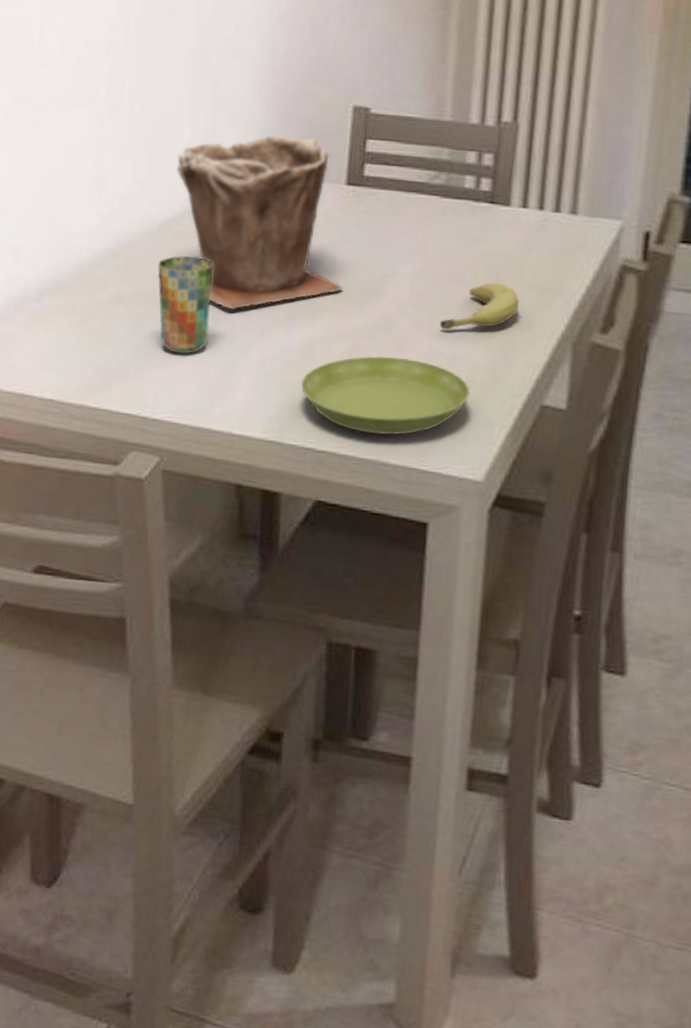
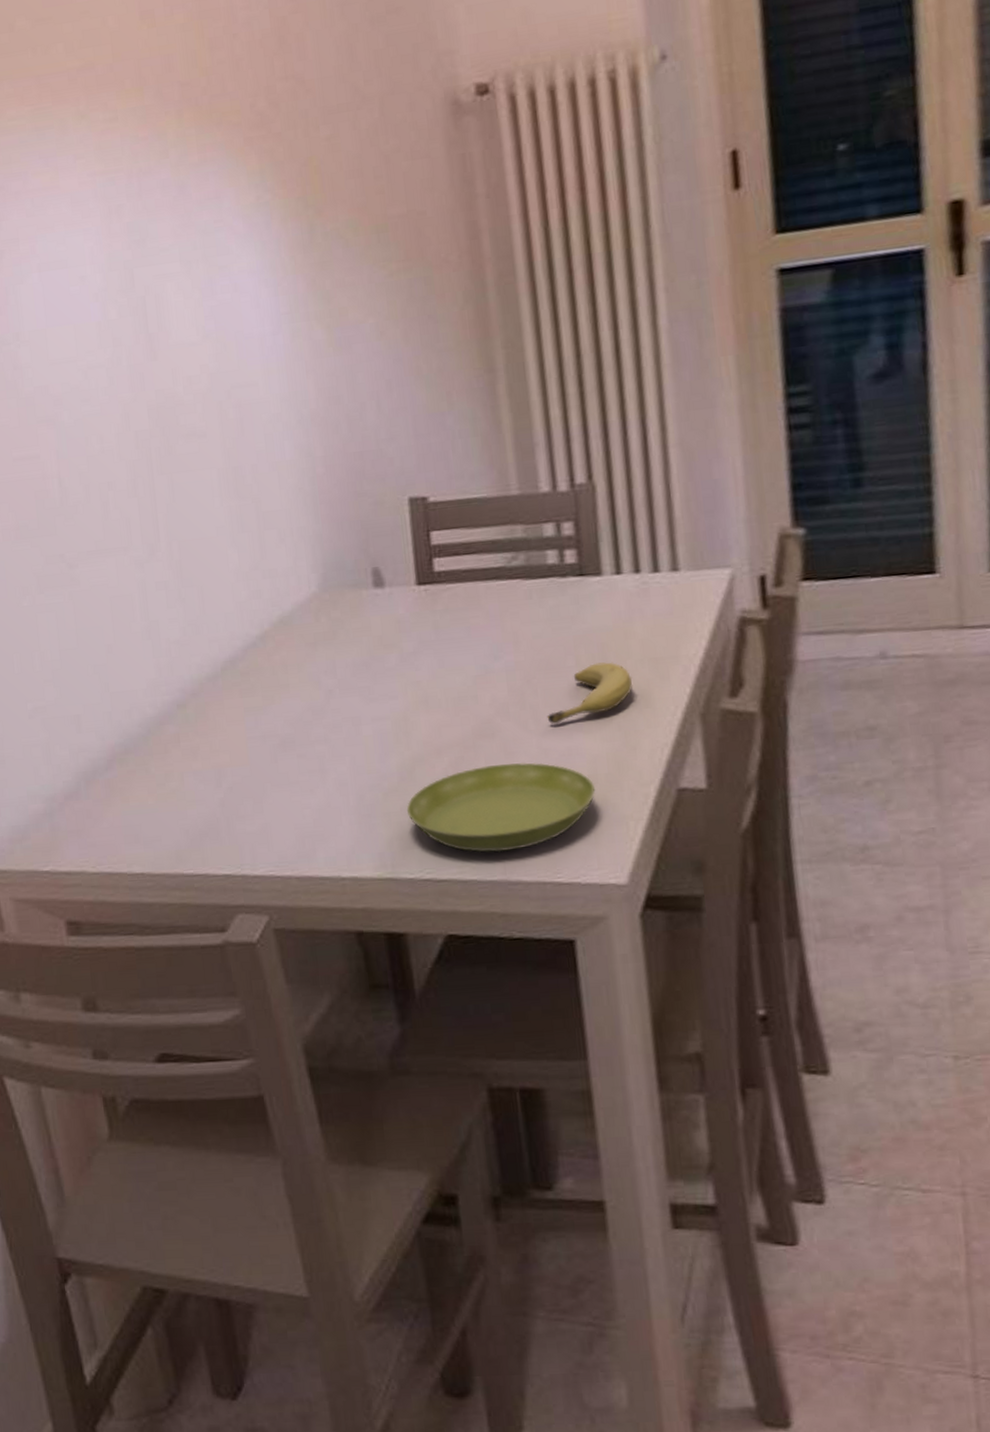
cup: present [157,255,212,354] -> none [229,692,298,801]
plant pot: present [177,135,342,310] -> none [229,541,433,744]

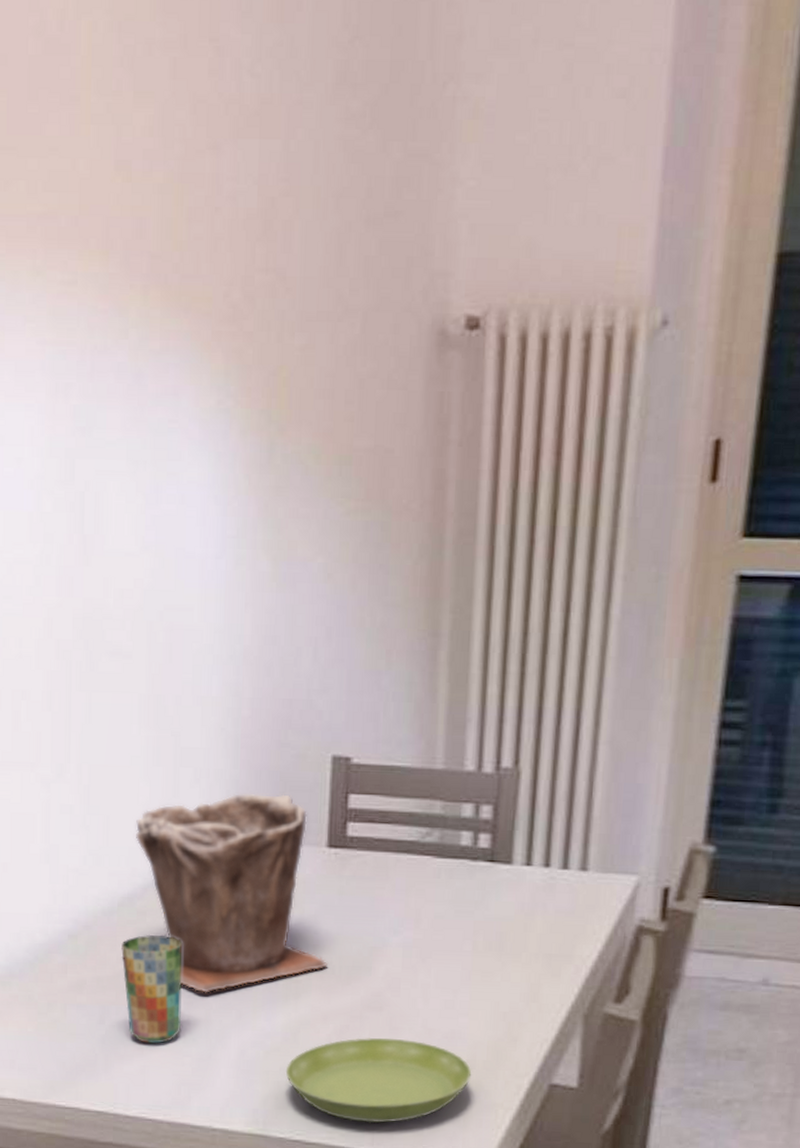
plant pot: none [229,541,433,744] -> present [136,794,327,993]
cup: none [229,692,298,801] -> present [121,934,182,1044]
fruit: present [547,662,633,725] -> none [436,951,525,1007]

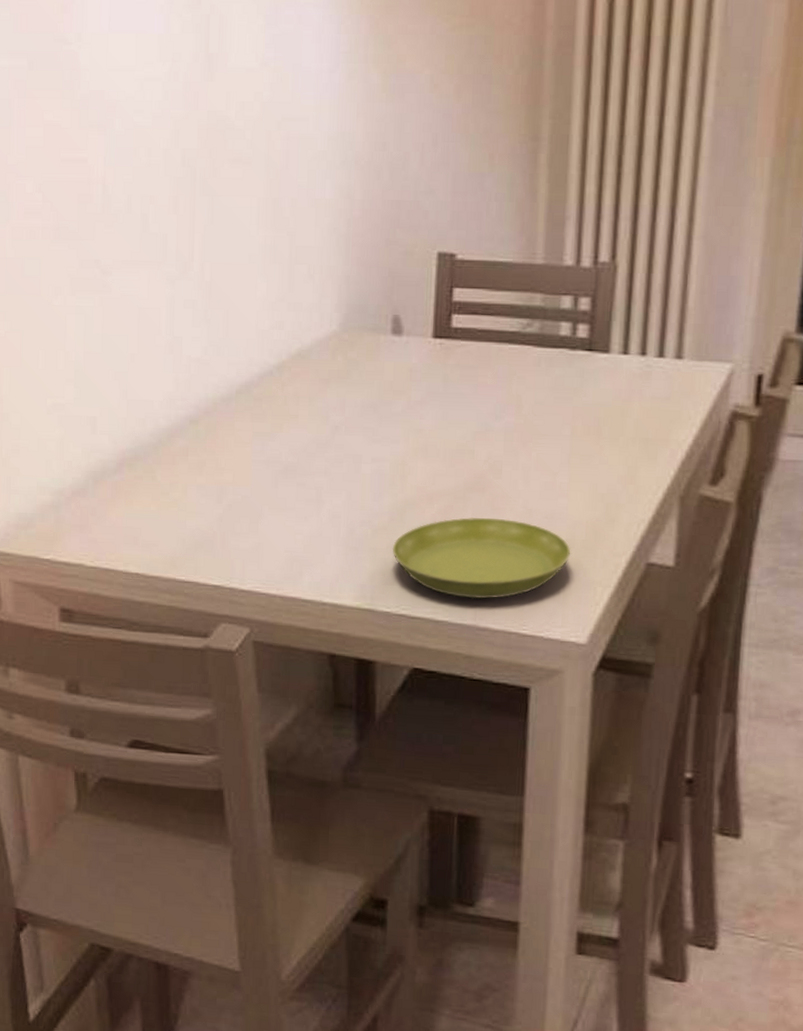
cup: present [121,934,182,1044] -> none [238,419,295,522]
plant pot: present [136,794,327,993] -> none [253,288,432,475]

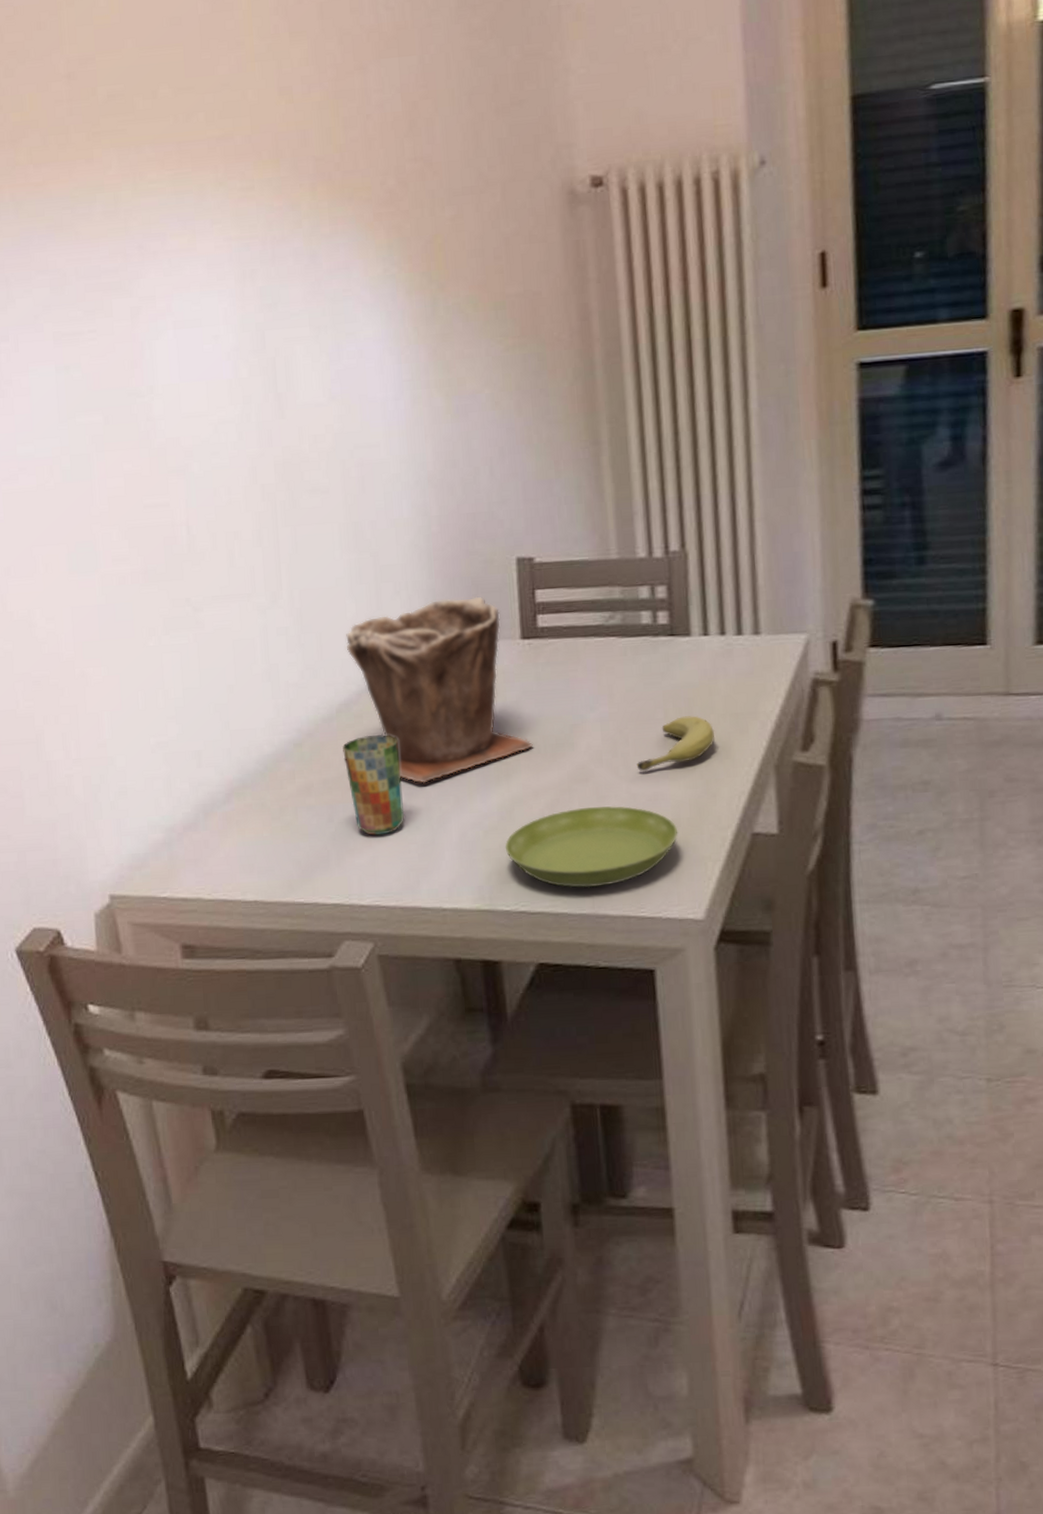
cup: none [238,419,295,522] -> present [343,734,405,836]
plant pot: none [253,288,432,475] -> present [346,596,533,784]
fruit: none [536,436,622,488] -> present [636,715,715,772]

